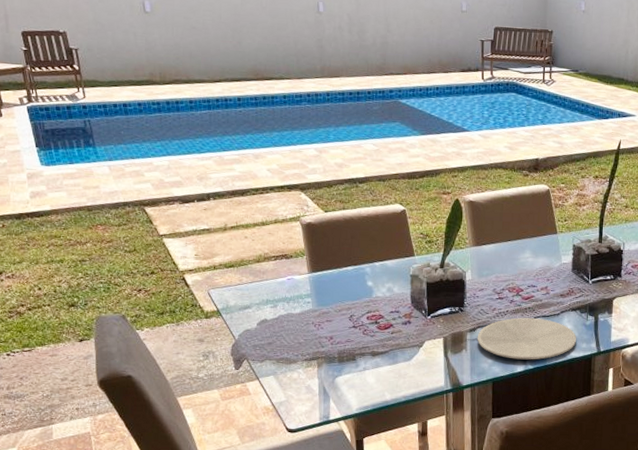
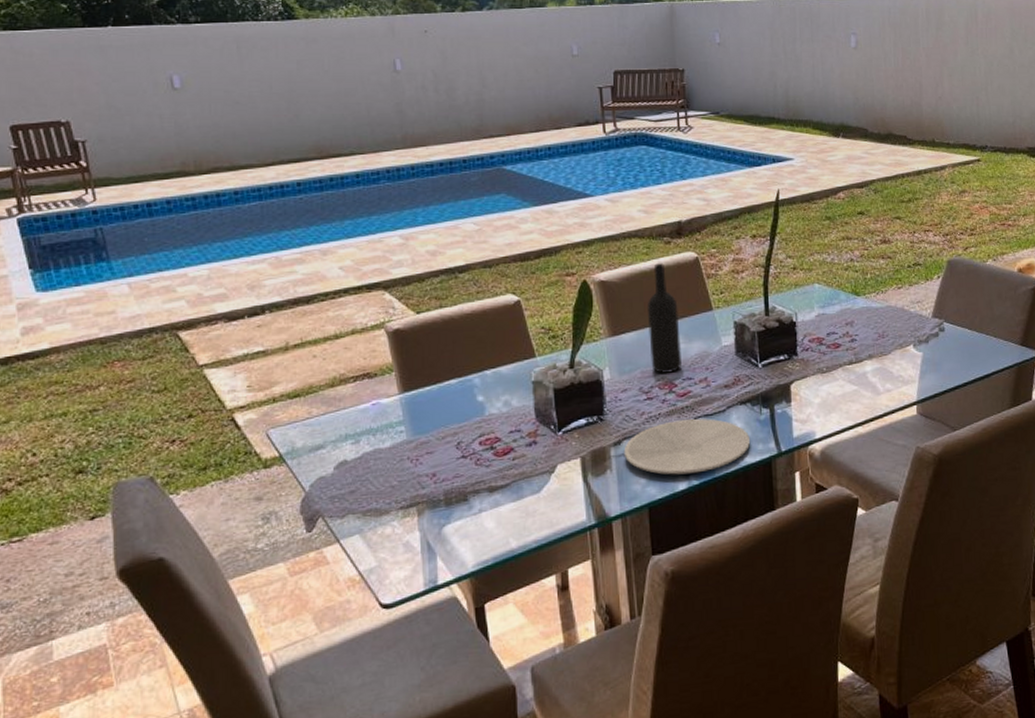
wine bottle: none [504,191,530,280] -> present [647,263,681,373]

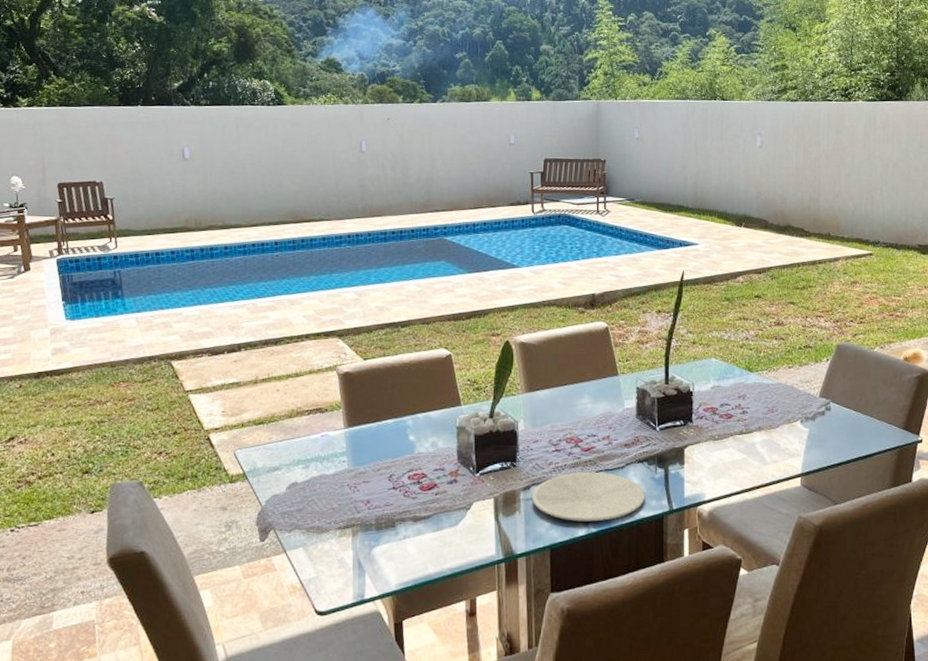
wine bottle: present [647,263,681,373] -> none [560,330,588,429]

